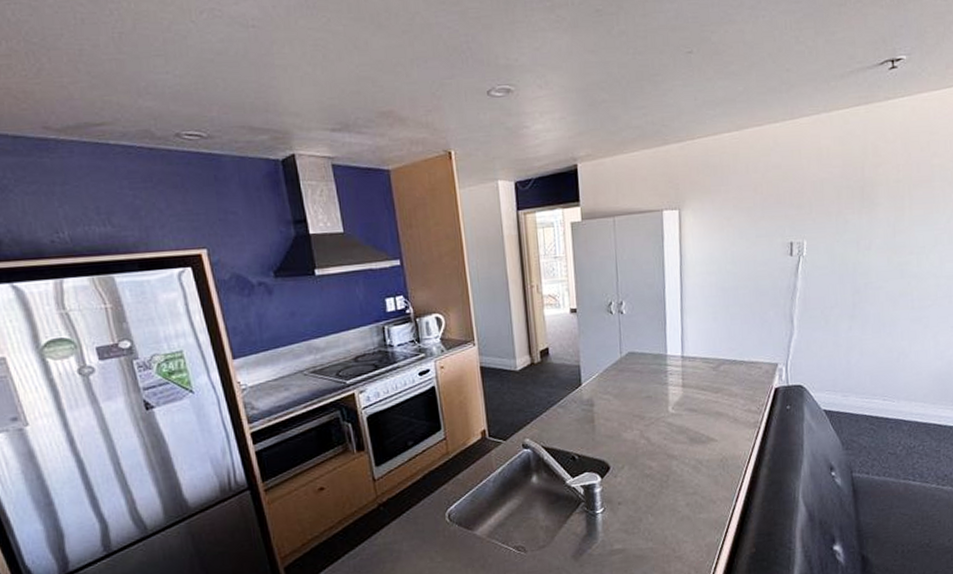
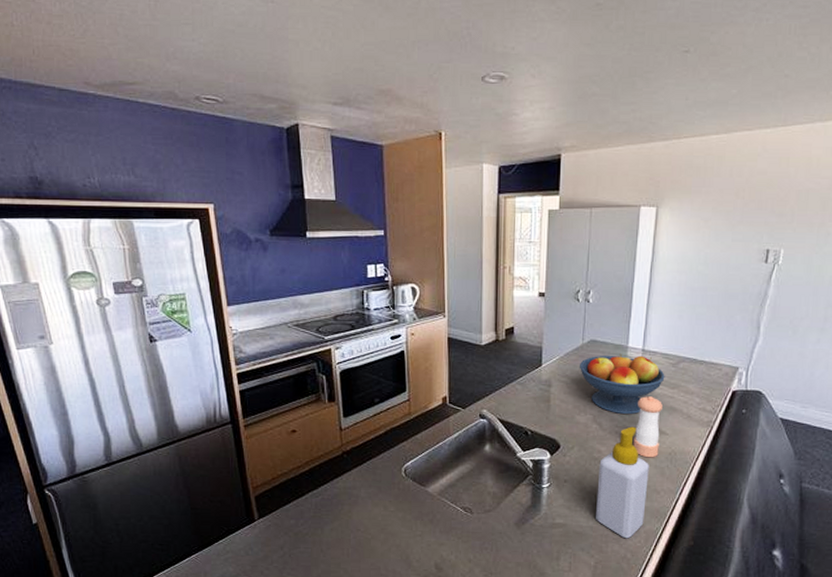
fruit bowl: none [620,362,707,426] -> present [580,354,665,415]
soap bottle: none [652,437,704,556] -> present [596,426,649,539]
pepper shaker: none [683,403,710,468] -> present [633,396,664,458]

